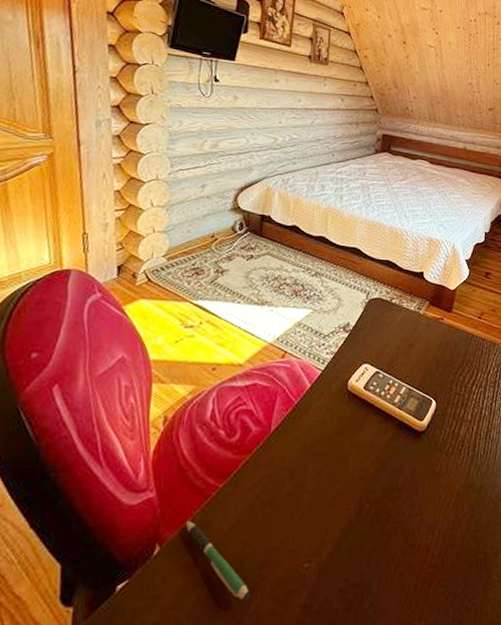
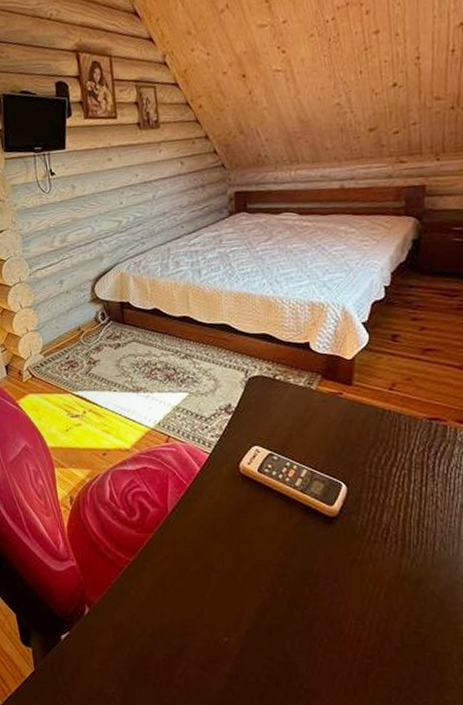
pen: present [186,521,251,601] -> none [107,589,176,664]

